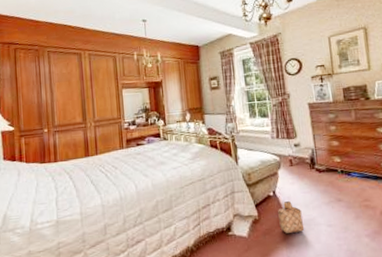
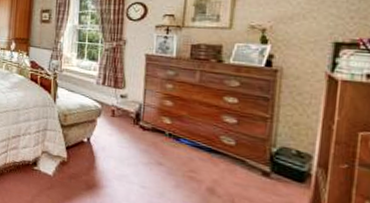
basket: present [278,201,305,233] -> none [88,151,115,186]

